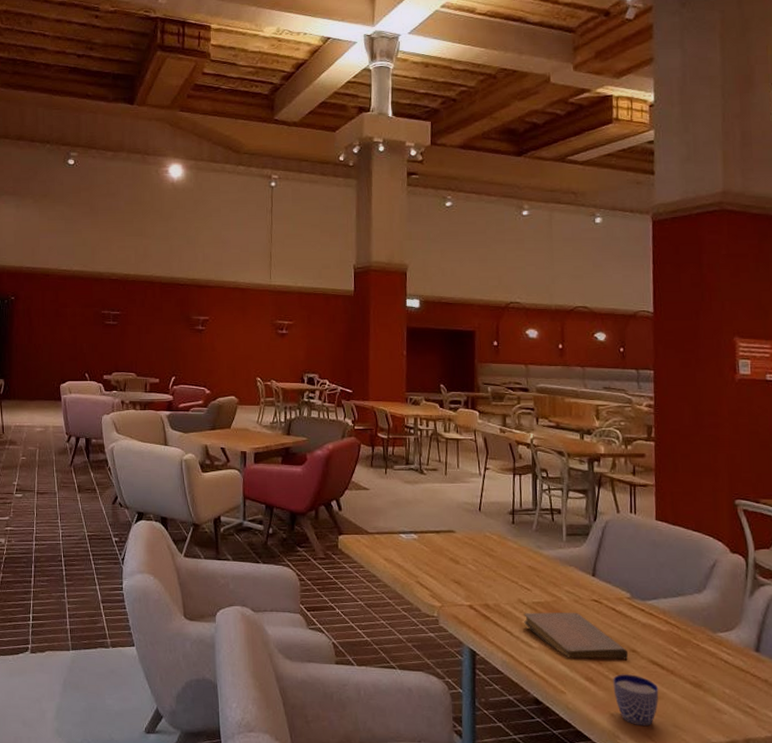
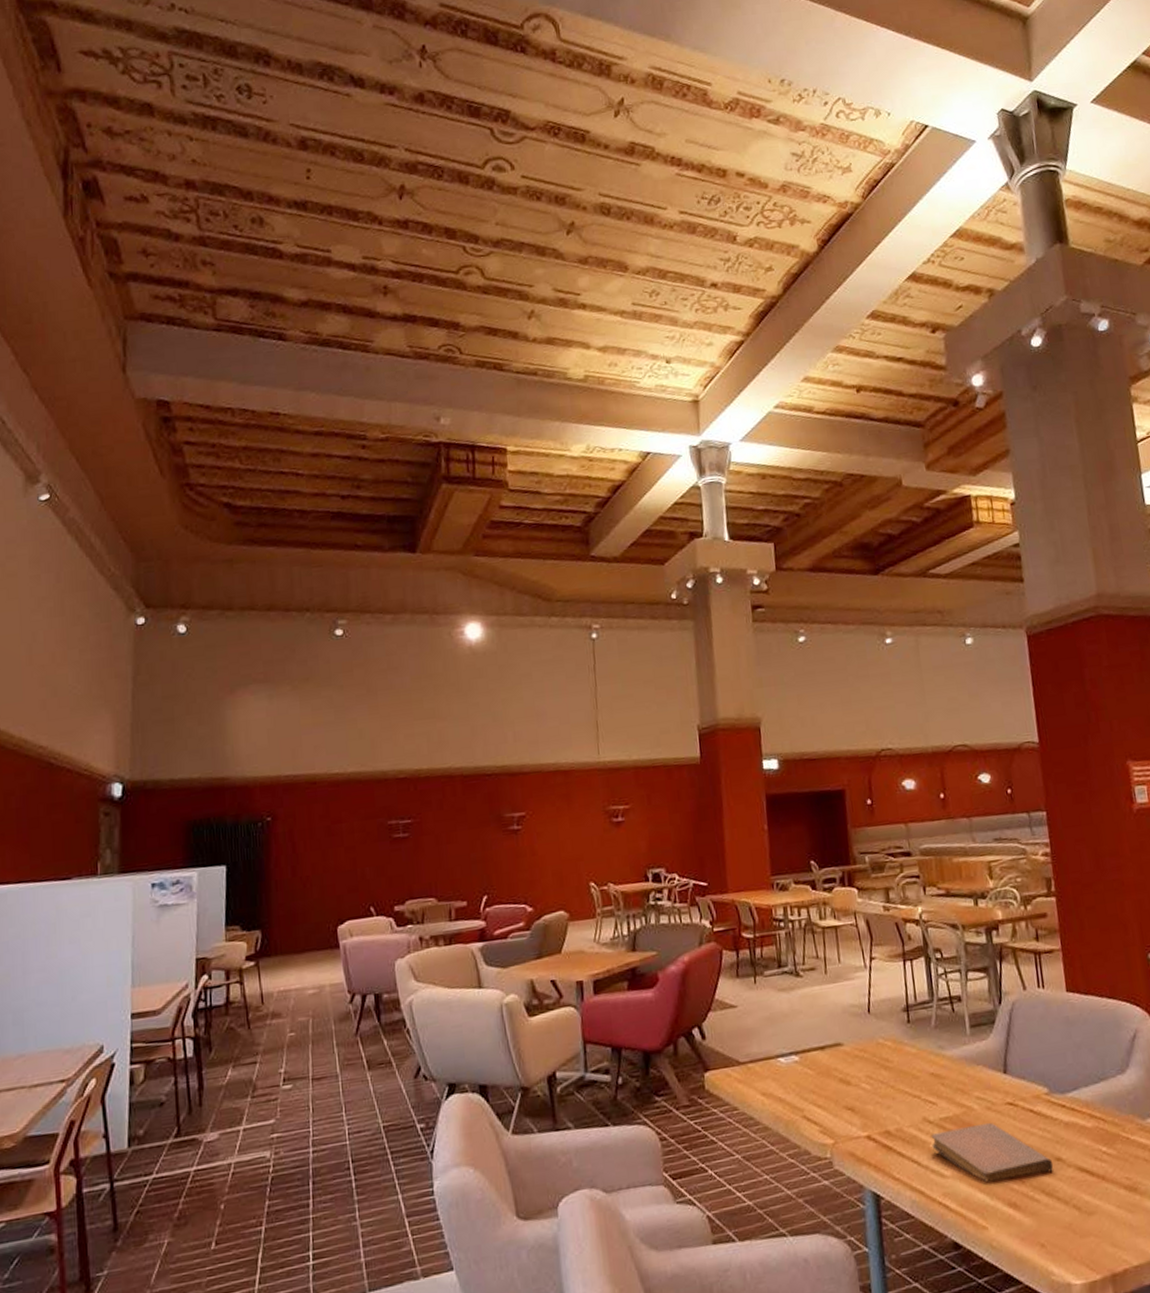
cup: present [613,674,659,727] -> none [1039,1189,1092,1254]

